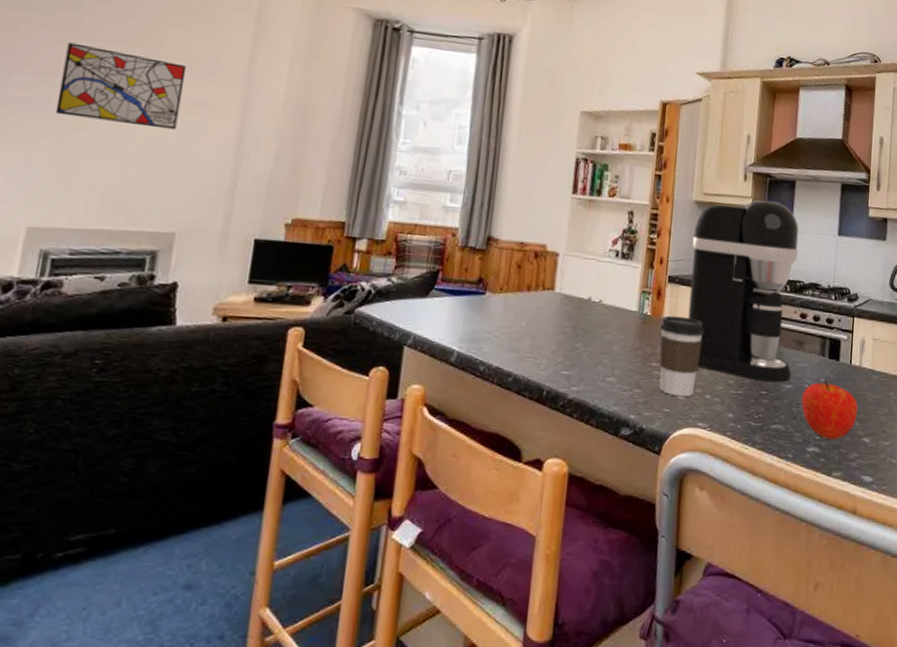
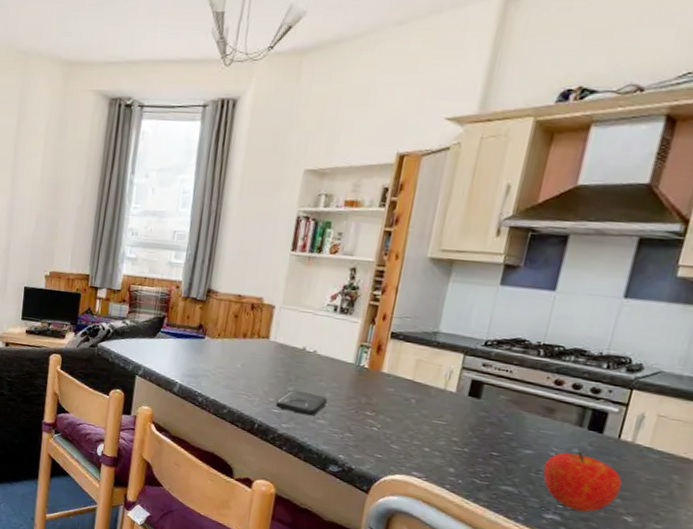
smartphone: none [565,347,615,374] -> present [276,390,327,416]
coffee cup: present [659,315,704,397] -> none [372,370,429,447]
coffee maker: present [688,200,799,382] -> none [410,257,567,447]

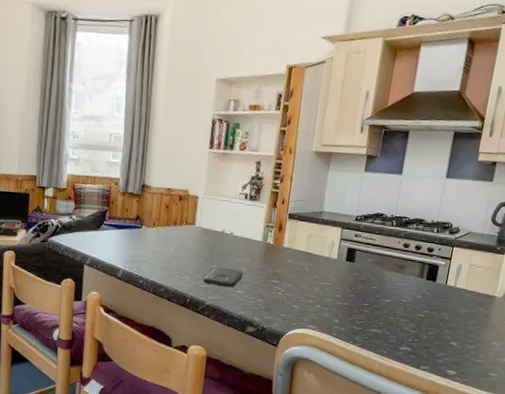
fruit: present [543,451,623,513] -> none [398,297,449,343]

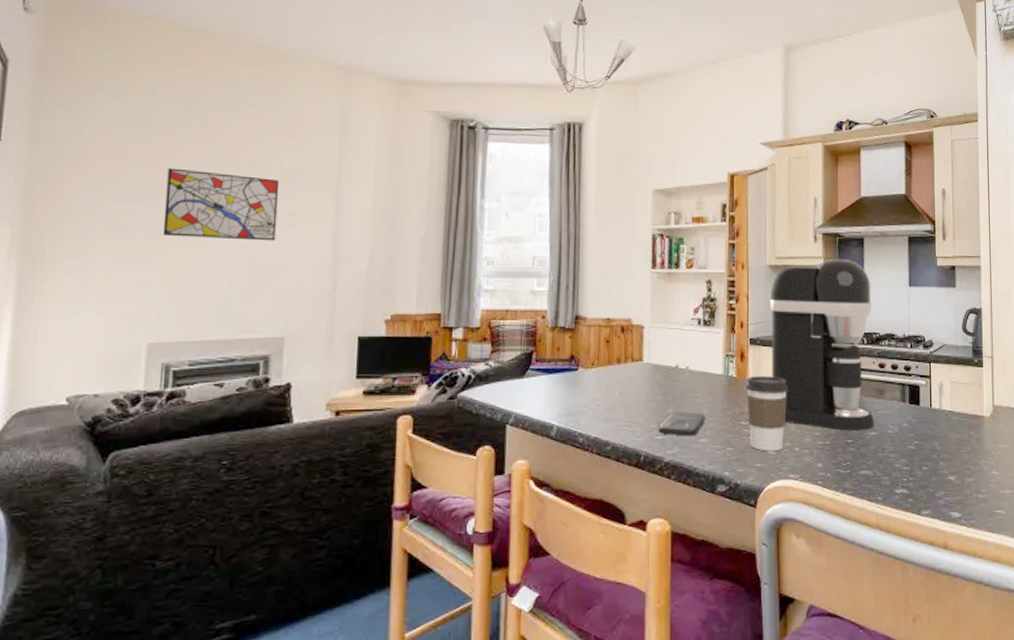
coffee cup: none [278,244,318,306] -> present [745,375,788,452]
coffee maker: none [304,149,409,297] -> present [769,258,875,431]

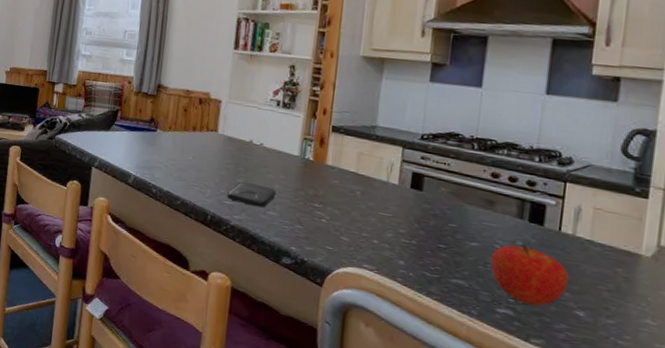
coffee cup: present [745,375,788,452] -> none [322,162,372,239]
coffee maker: present [769,258,875,431] -> none [353,56,492,239]
fruit: none [886,424,942,481] -> present [490,244,570,307]

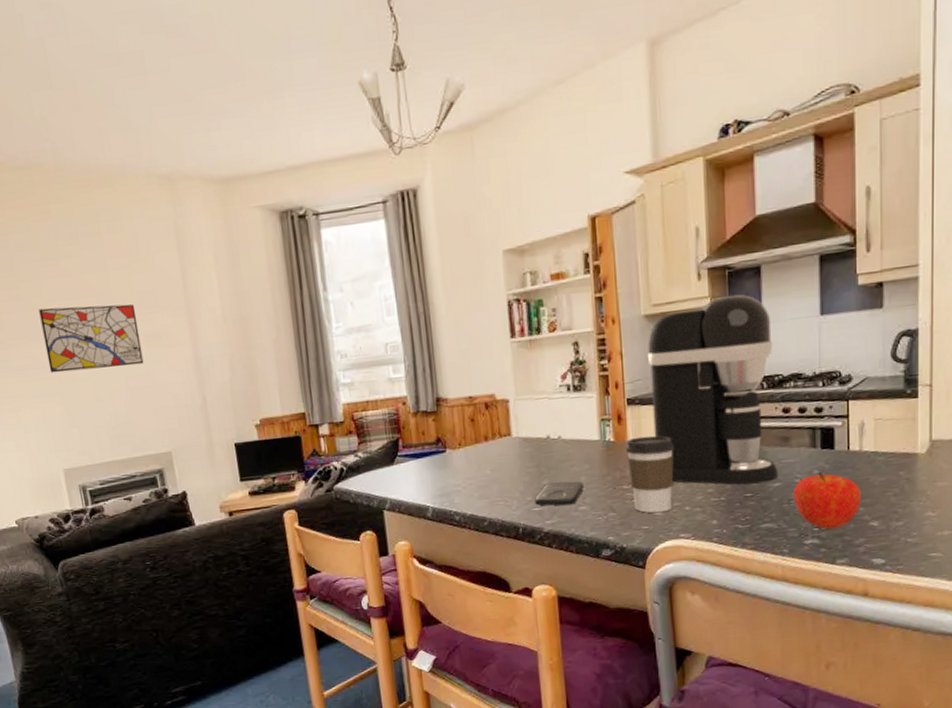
coffee cup: none [322,162,372,239] -> present [625,435,674,513]
coffee maker: none [353,56,492,239] -> present [647,294,779,485]

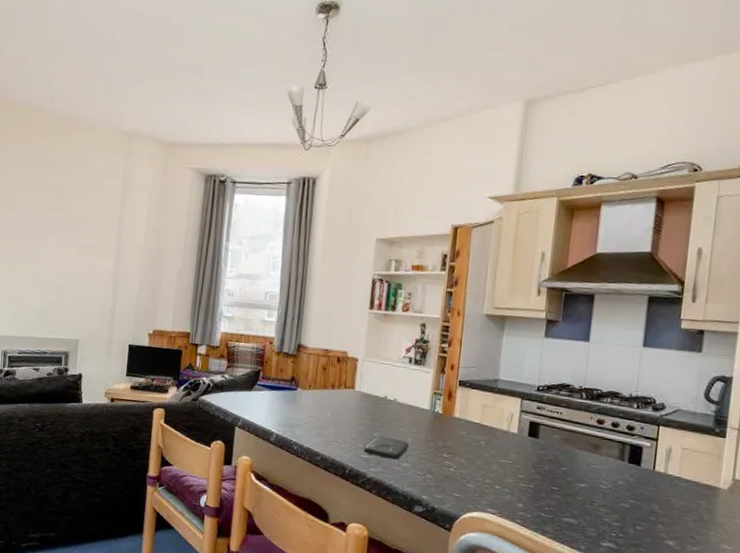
wall art: present [38,304,144,374] -> none [4,211,80,268]
coffee cup: present [625,435,674,513] -> none [450,414,495,486]
coffee maker: present [647,294,779,485] -> none [478,313,598,481]
fruit: present [793,471,862,530] -> none [596,483,662,539]

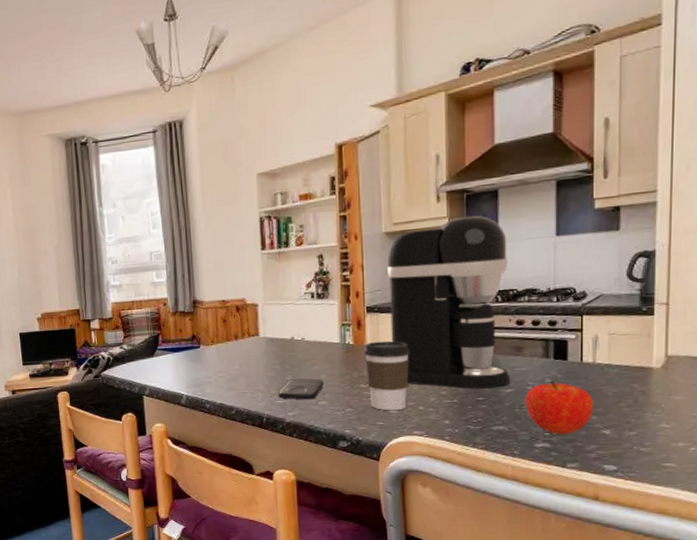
coffee cup: none [450,414,495,486] -> present [363,340,410,411]
coffee maker: none [478,313,598,481] -> present [386,215,511,389]
fruit: none [596,483,662,539] -> present [524,380,594,435]

